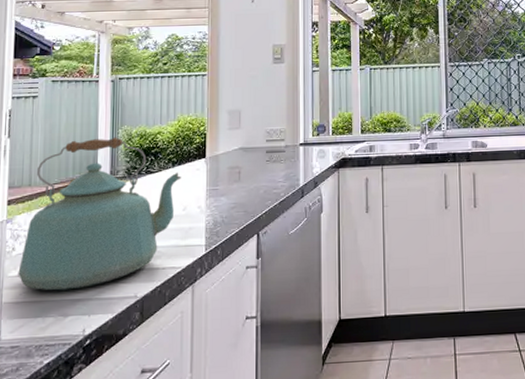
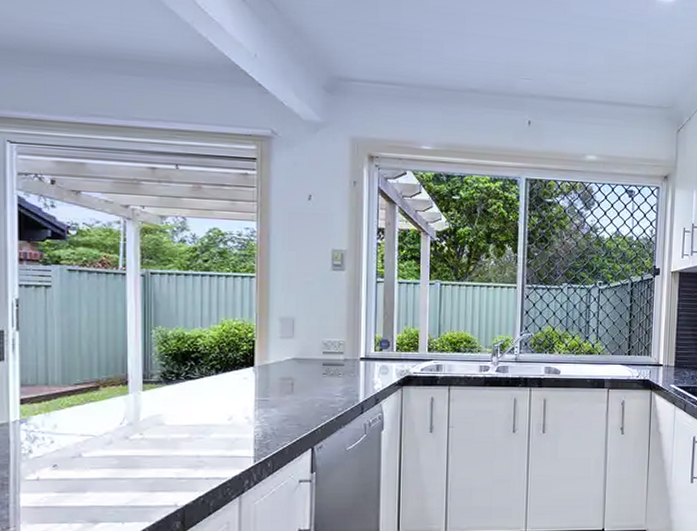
kettle: present [18,137,182,291] -> none [37,338,226,497]

